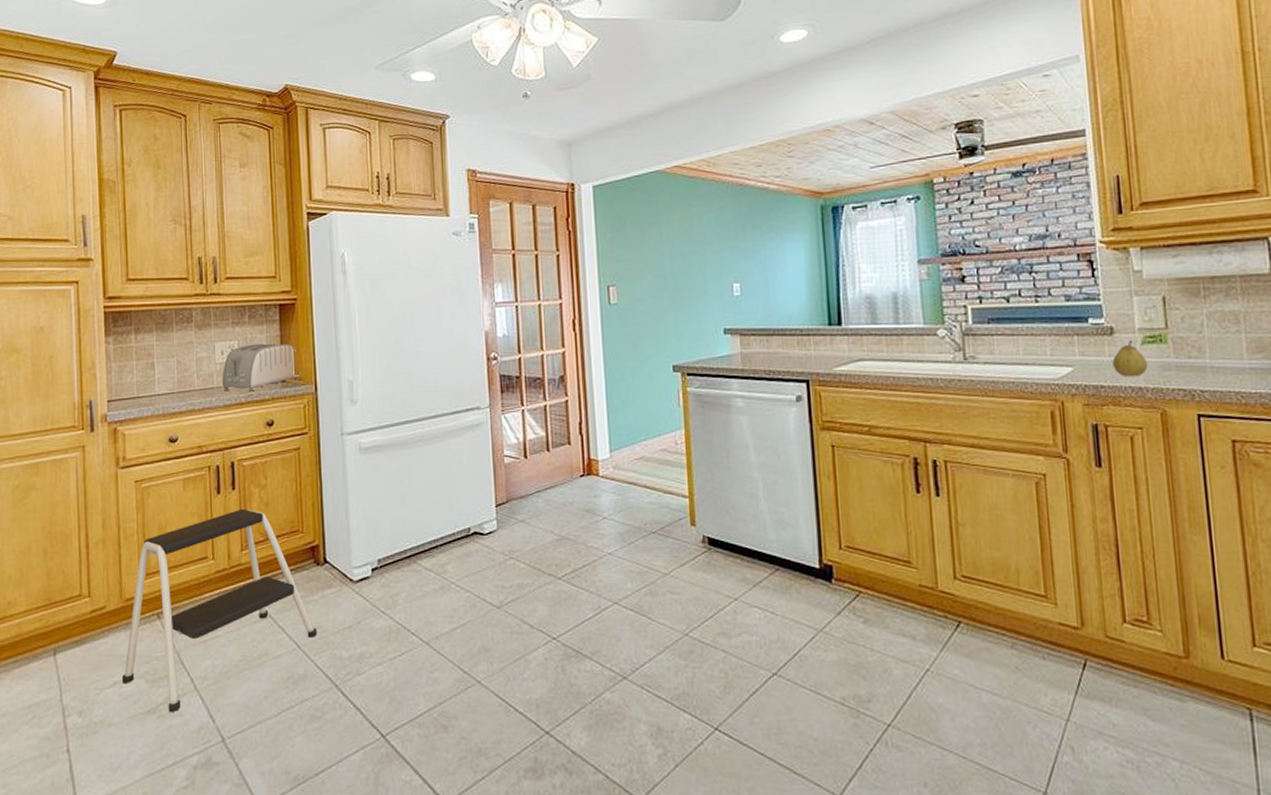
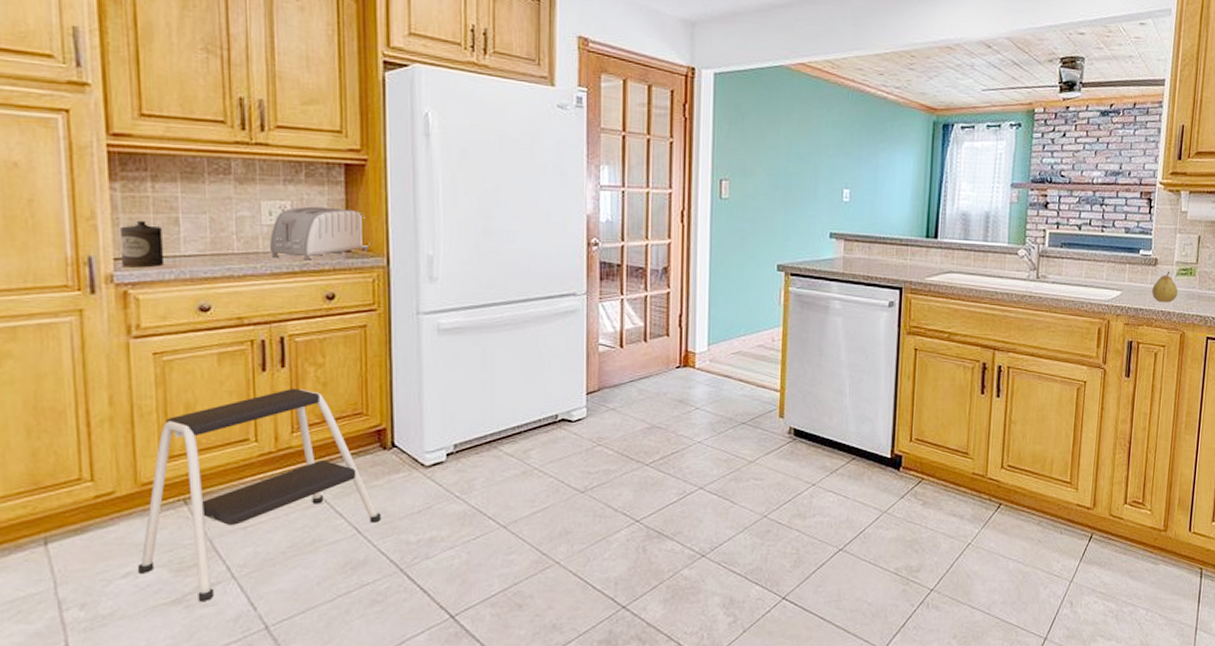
canister: none [111,367,143,408] -> present [119,220,163,268]

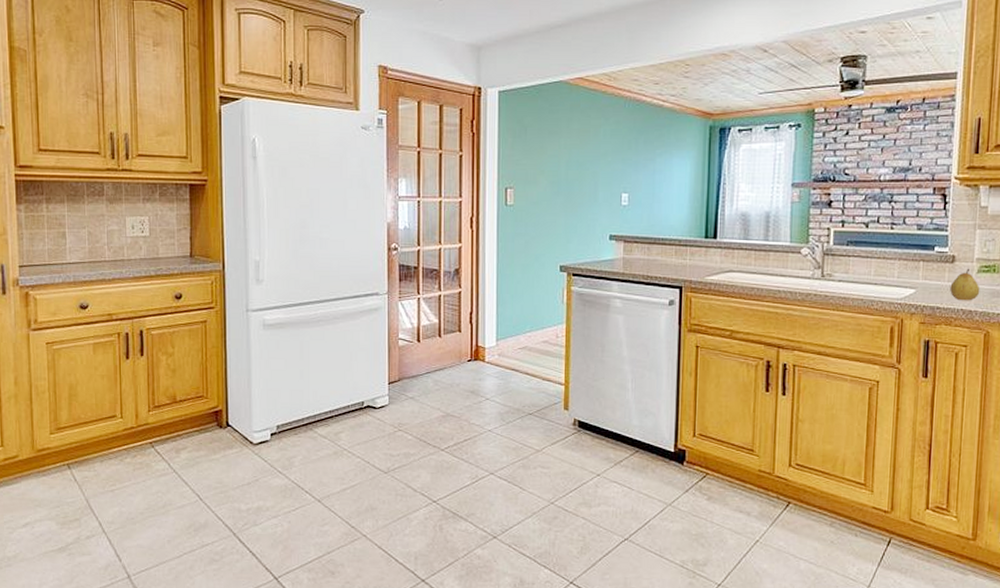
canister: present [119,220,163,268] -> none [23,235,54,273]
step stool: present [138,388,382,603] -> none [34,373,219,552]
toaster: present [269,206,370,260] -> none [132,220,209,266]

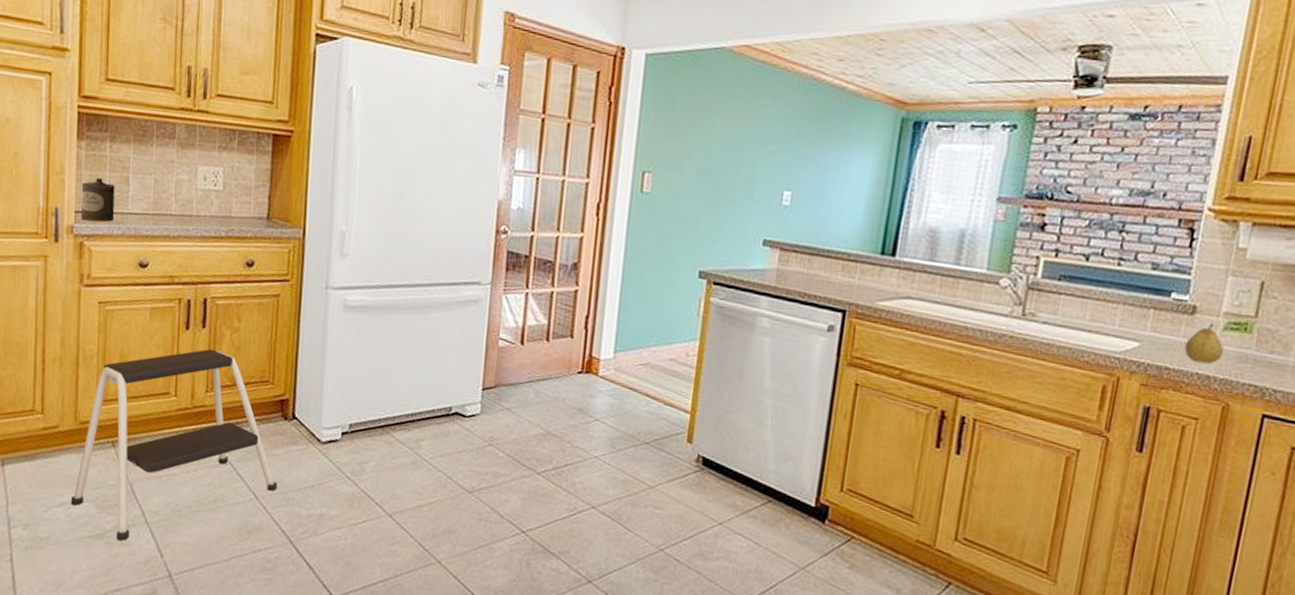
canister: none [23,235,54,273] -> present [80,177,115,223]
step stool: none [34,373,219,552] -> present [71,348,278,542]

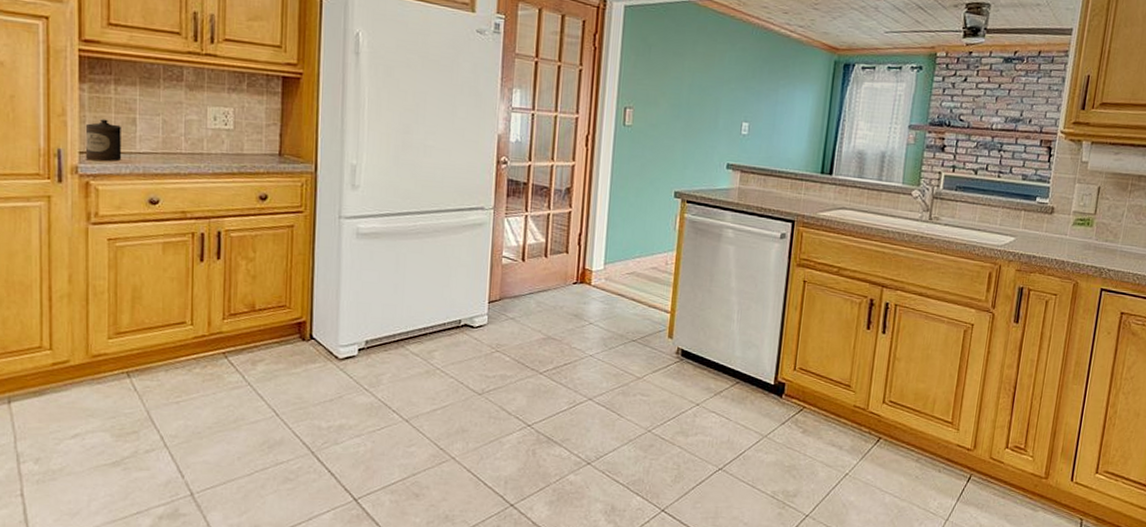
step stool: present [71,348,278,542] -> none [85,278,298,467]
fruit: present [1184,323,1225,365] -> none [1046,220,1074,252]

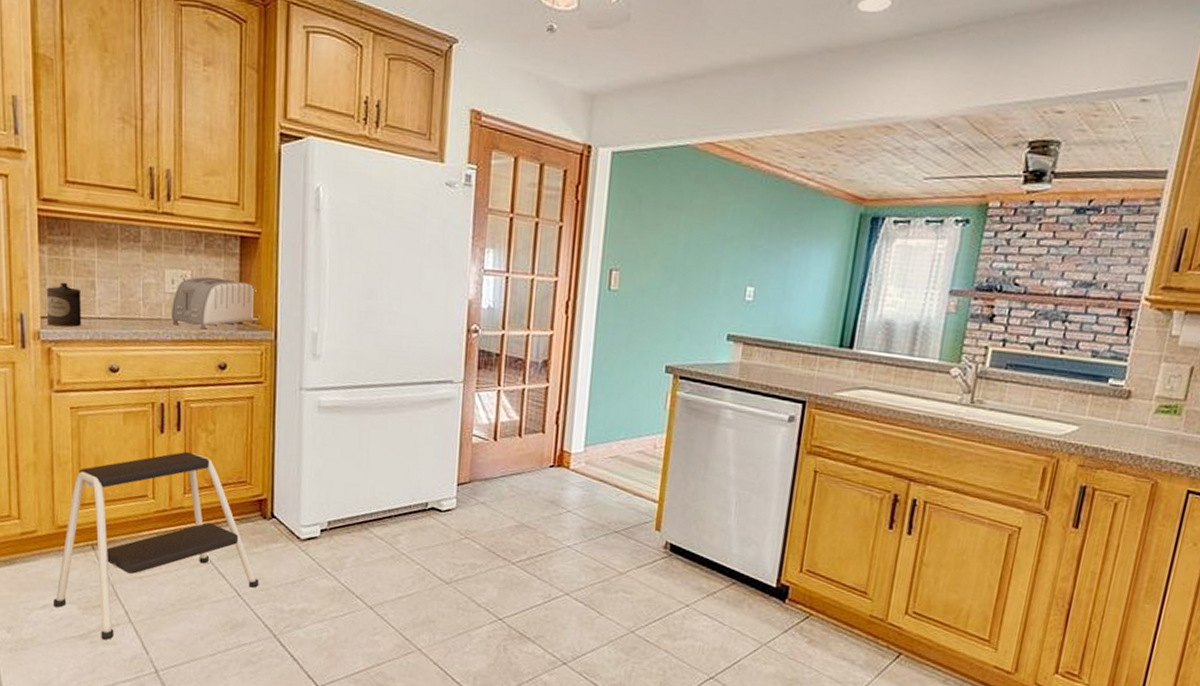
step stool: none [85,278,298,467] -> present [54,451,259,641]
toaster: none [212,113,301,163] -> present [170,276,260,330]

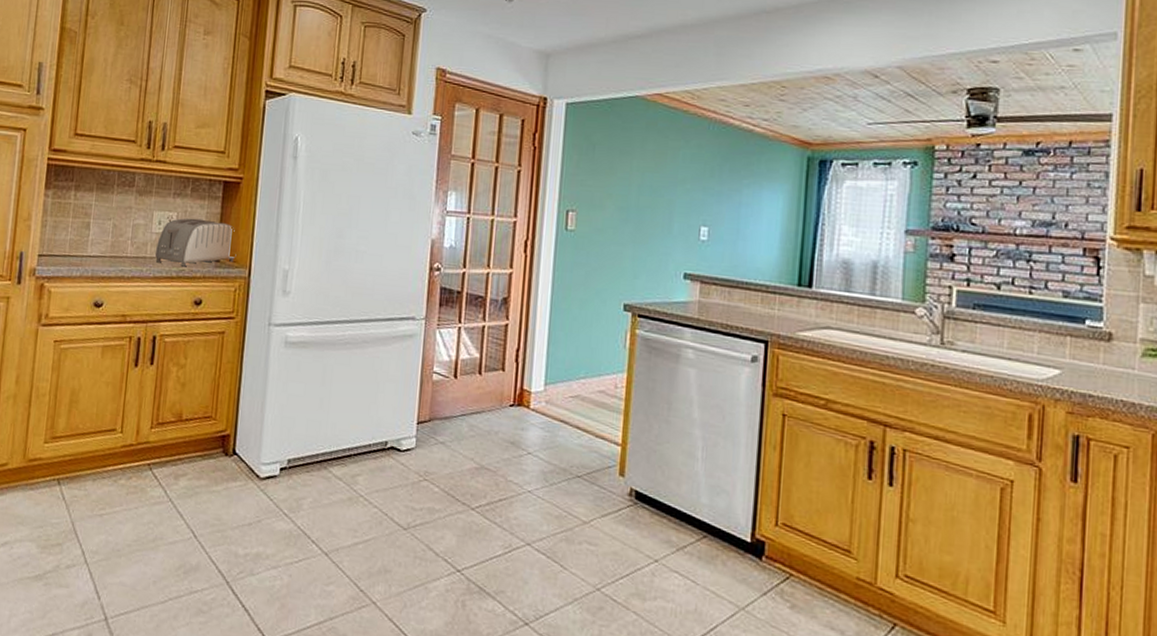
canister: present [46,282,81,328] -> none [43,223,77,265]
step stool: present [54,451,259,641] -> none [14,385,217,583]

